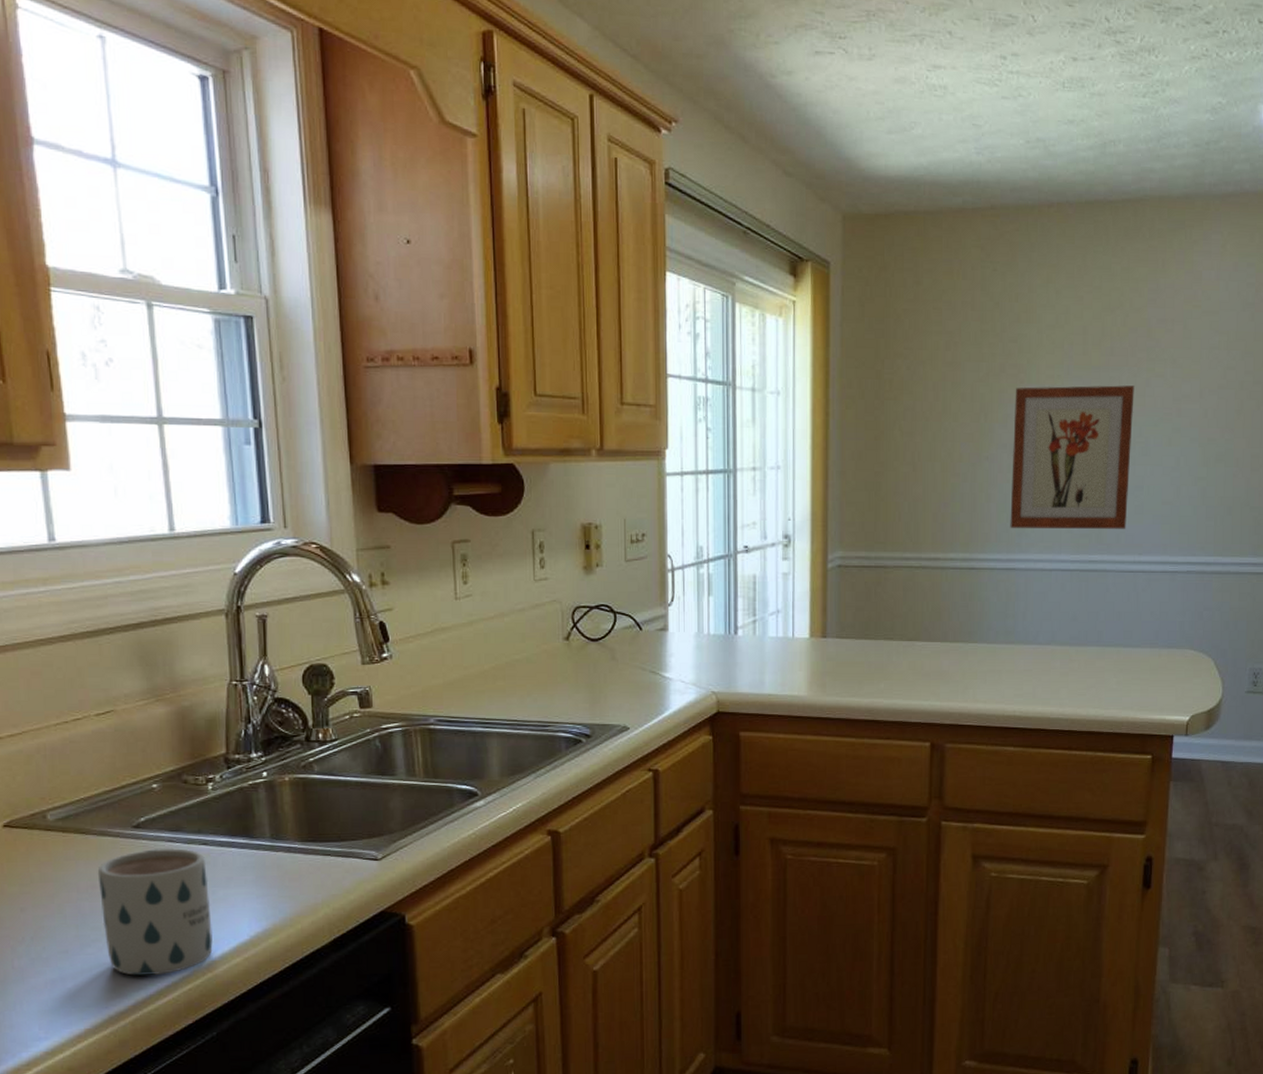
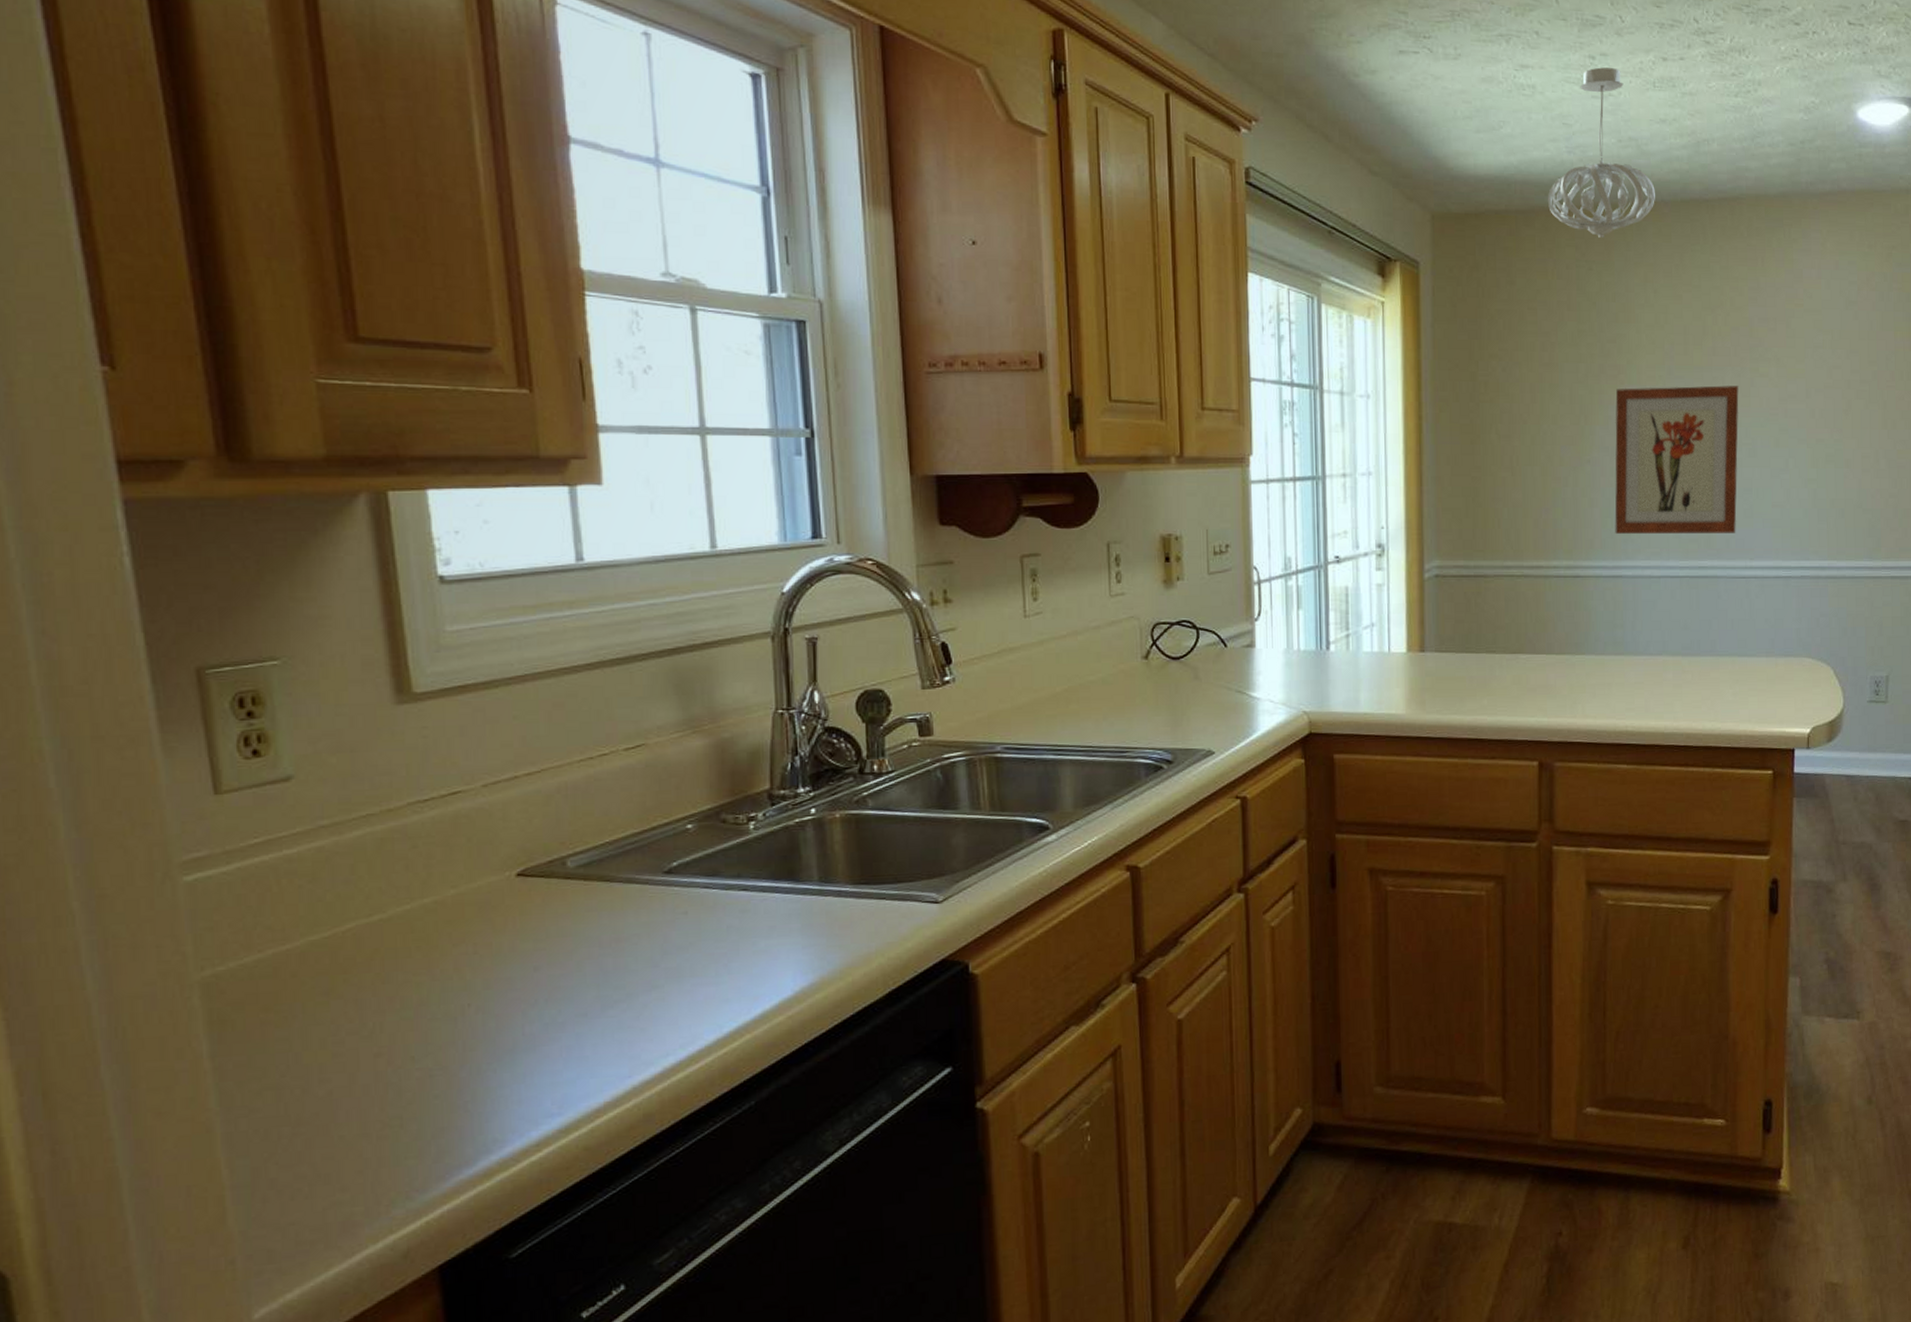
mug: present [97,847,213,976] -> none [622,894,752,1040]
pendant light: none [955,67,1060,240] -> present [1547,67,1655,239]

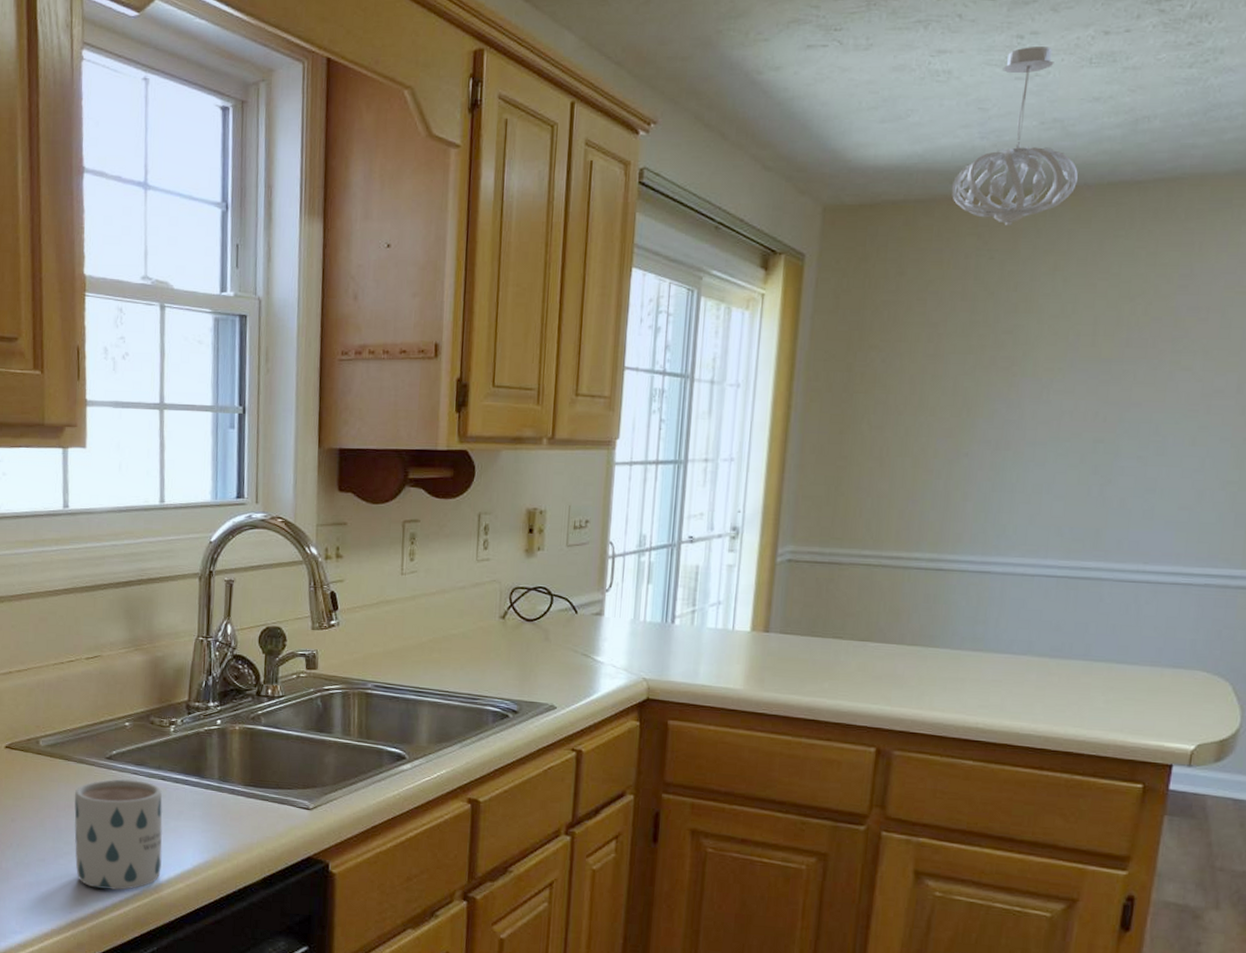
mug: none [622,894,752,1040] -> present [74,779,163,891]
wall art: present [1615,385,1739,534] -> none [988,379,1153,535]

